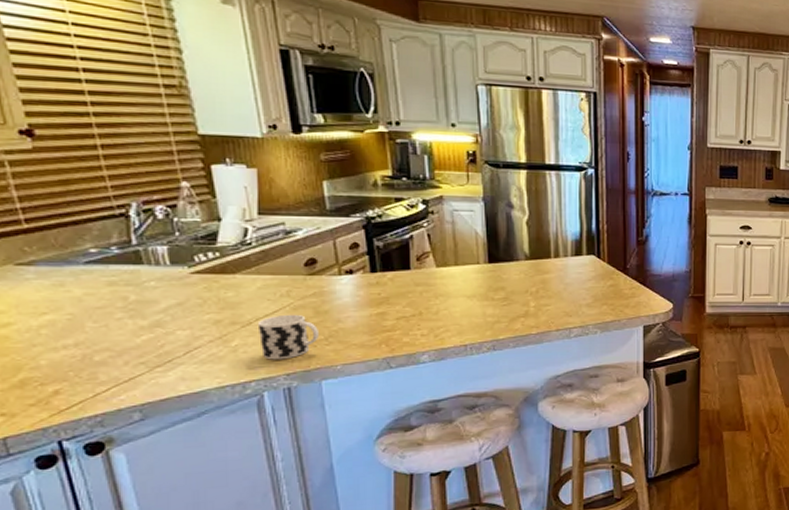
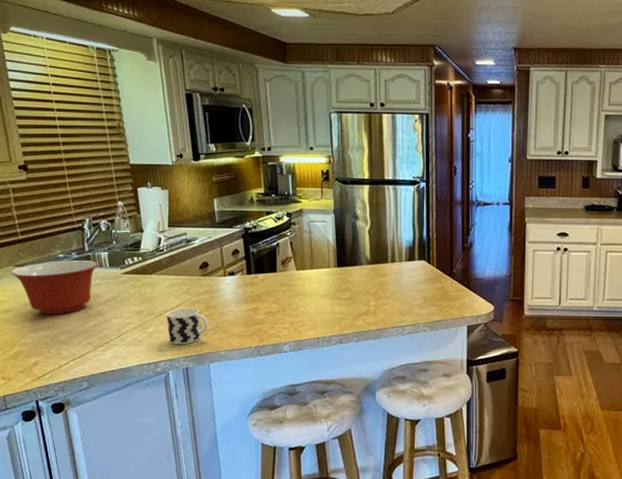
mixing bowl: none [11,257,154,328] -> present [11,260,99,315]

